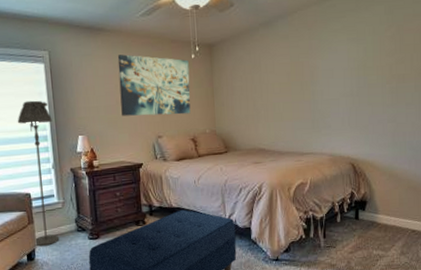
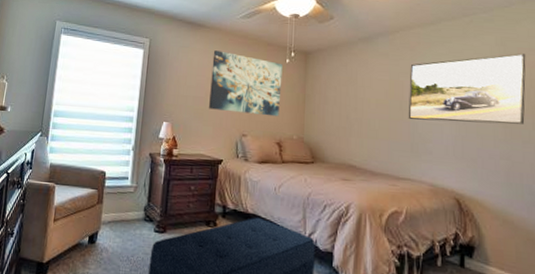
floor lamp: present [17,100,60,247] -> none [100,81,141,231]
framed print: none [308,20,411,98] -> present [408,53,526,124]

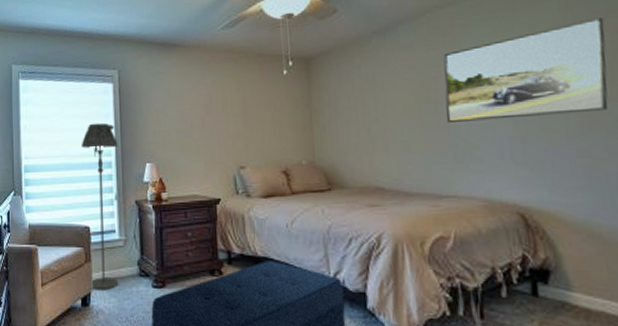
floor lamp: none [100,81,141,231] -> present [81,122,119,291]
wall art: present [209,50,283,117] -> none [194,72,282,142]

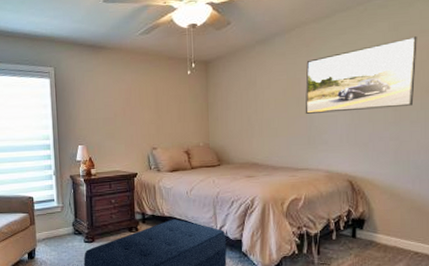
floor lamp: present [81,122,119,291] -> none [24,112,58,246]

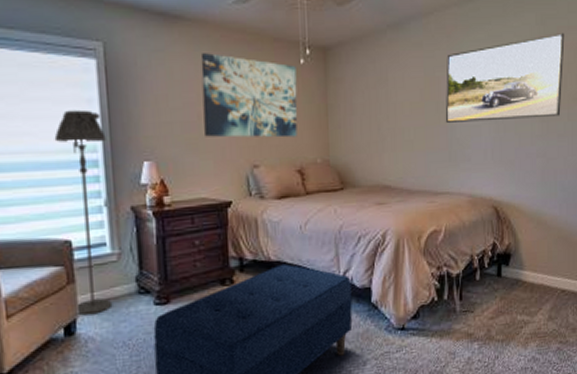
floor lamp: none [24,112,58,246] -> present [54,109,113,316]
wall art: none [117,70,185,129] -> present [200,53,298,138]

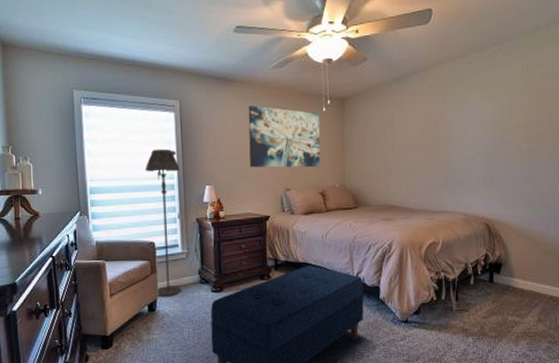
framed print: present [445,33,565,123] -> none [442,79,549,155]

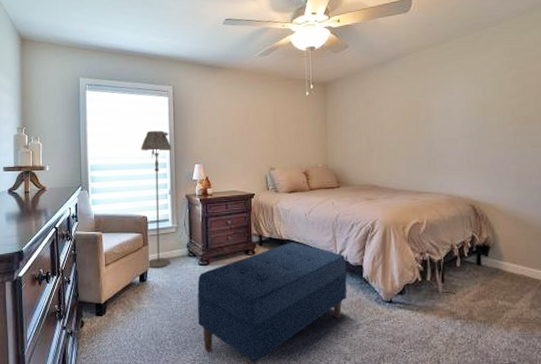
wall art: present [248,106,321,168] -> none [235,90,304,148]

